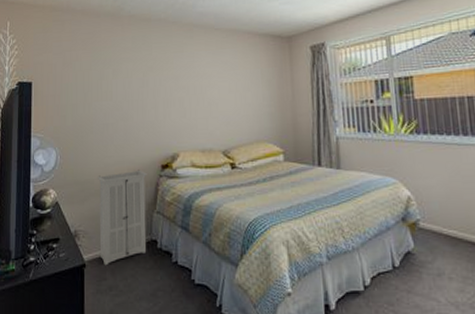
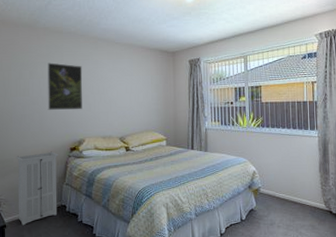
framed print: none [133,57,176,117] -> present [47,62,83,110]

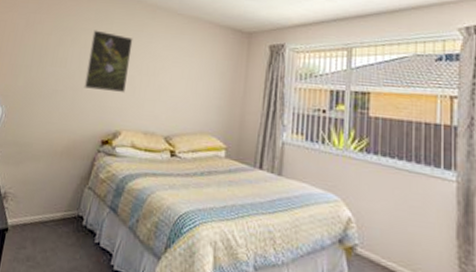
storage cabinet: present [16,151,58,226] -> none [23,140,86,234]

